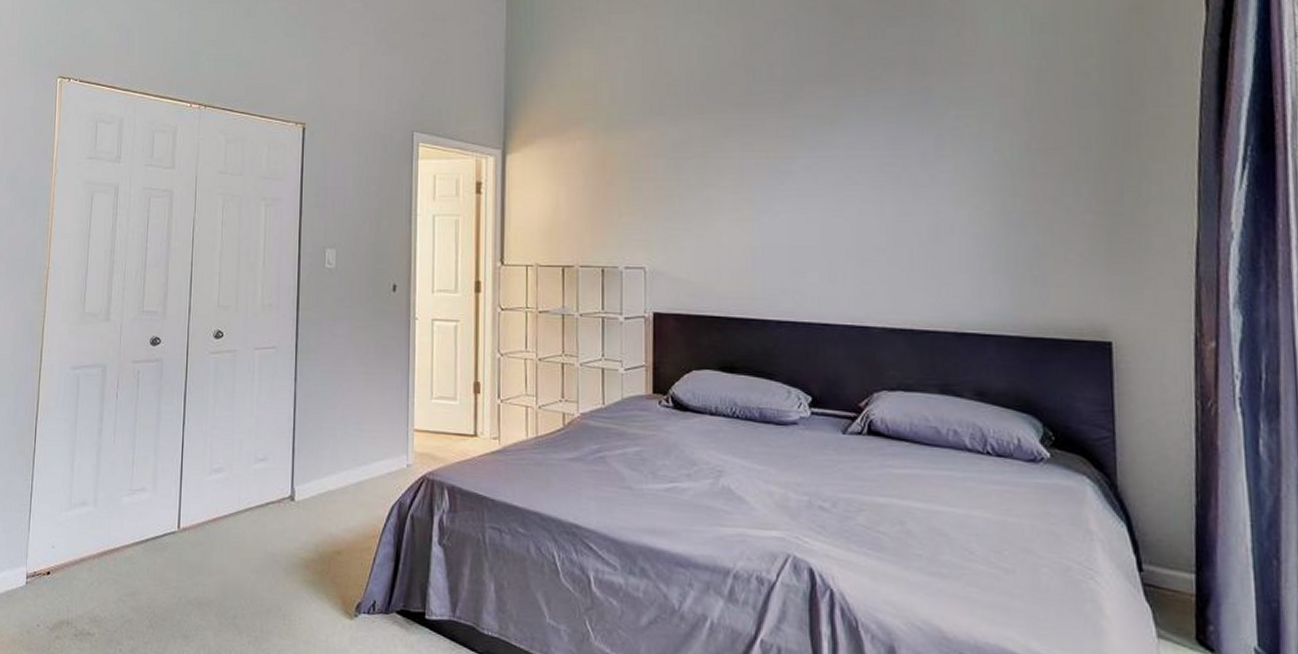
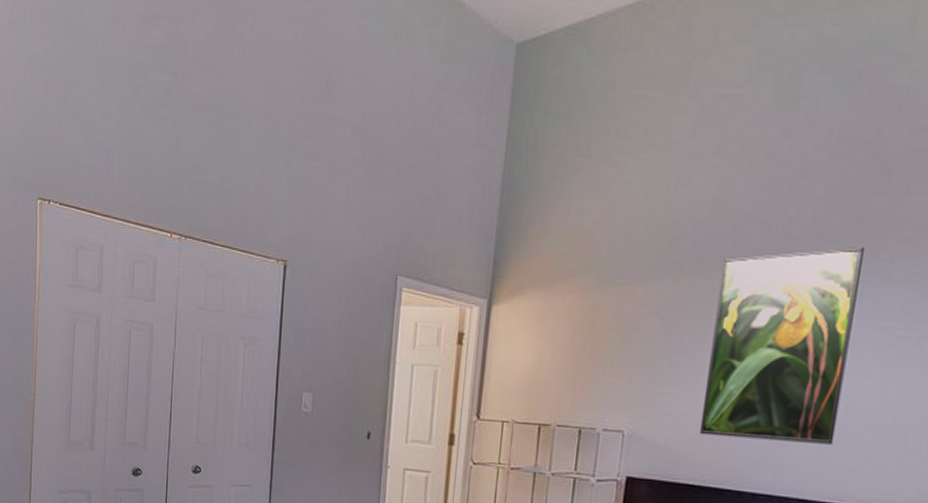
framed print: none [717,86,845,268] -> present [699,247,864,445]

